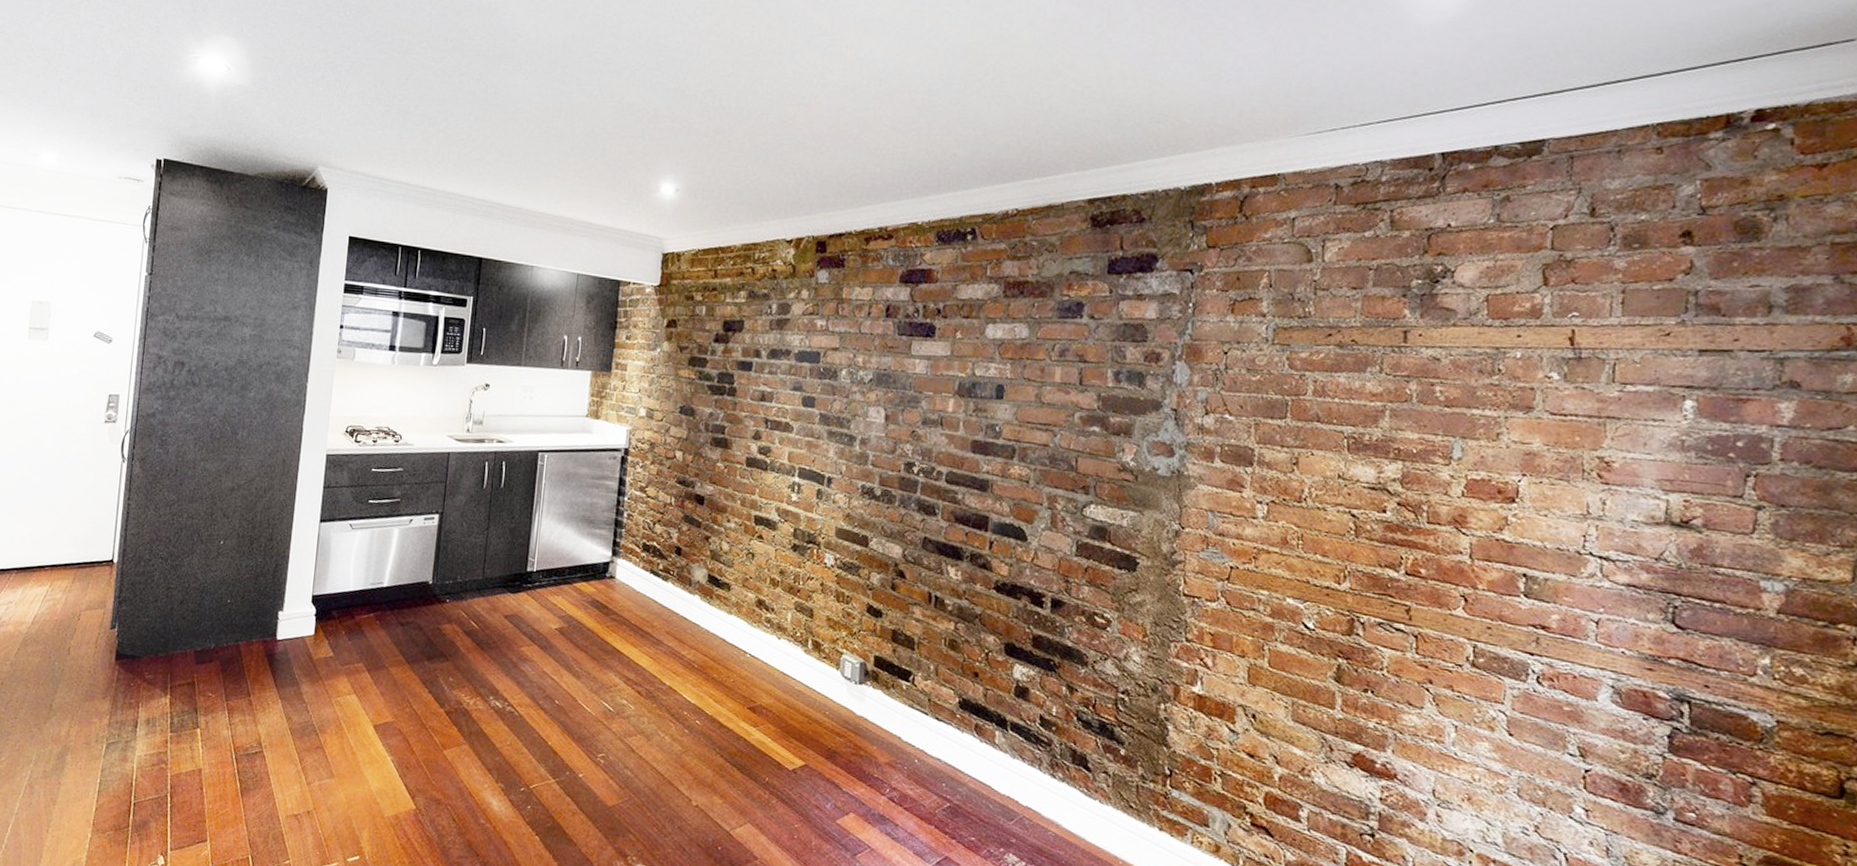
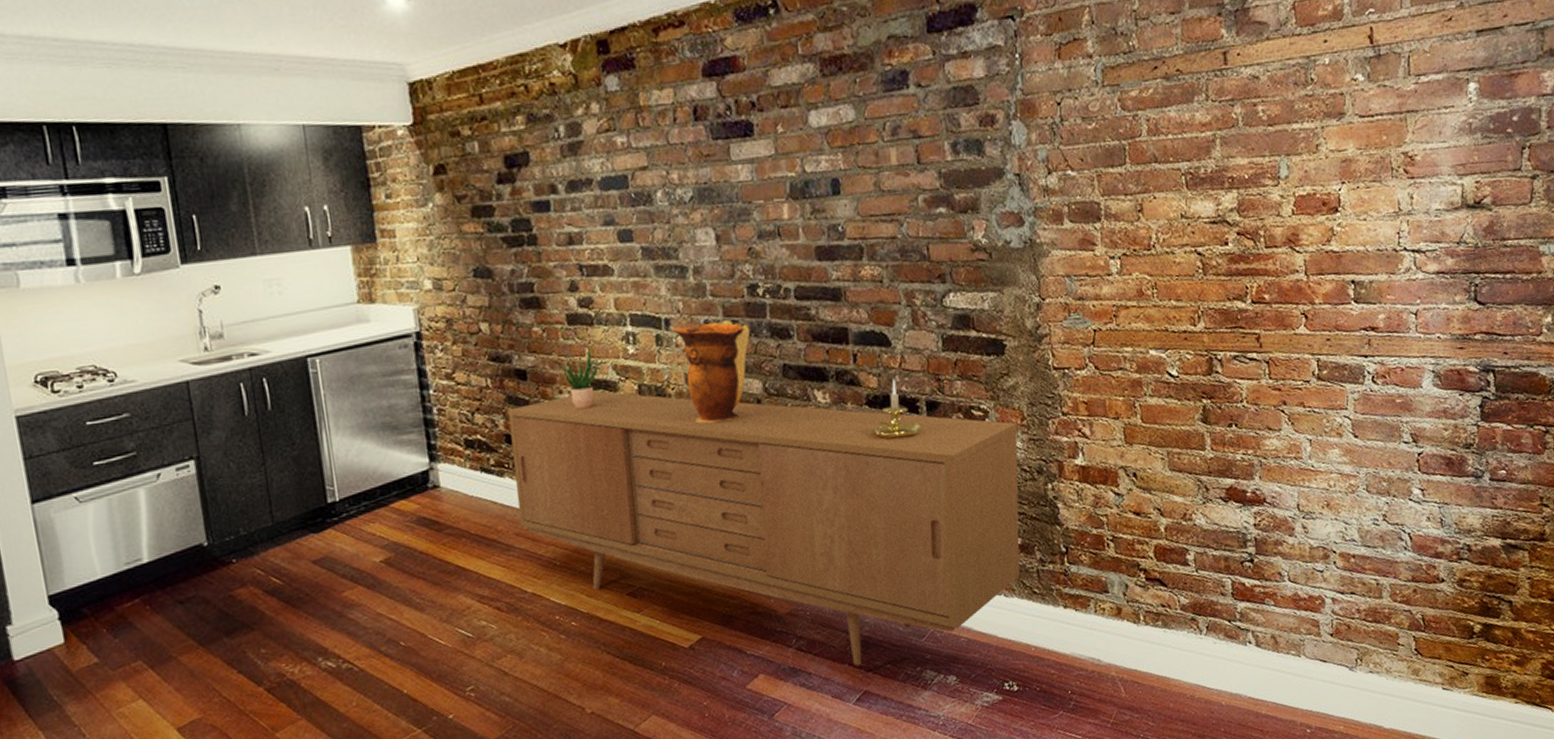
sideboard: none [672,525,1139,831] -> present [508,391,1020,666]
potted plant: none [733,485,765,540] -> present [560,344,598,410]
decorative vase: none [834,486,901,577] -> present [674,320,751,424]
candle holder: none [994,571,1042,629] -> present [871,379,920,440]

